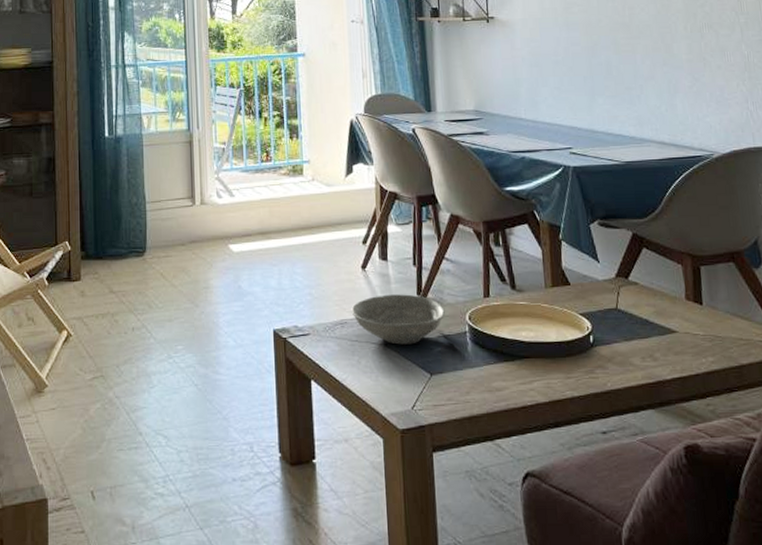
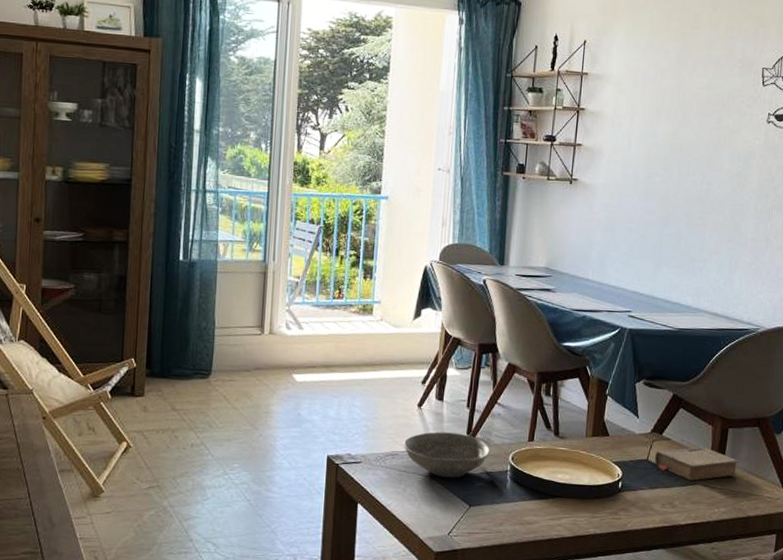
book: none [624,288,720,329] -> present [654,446,738,481]

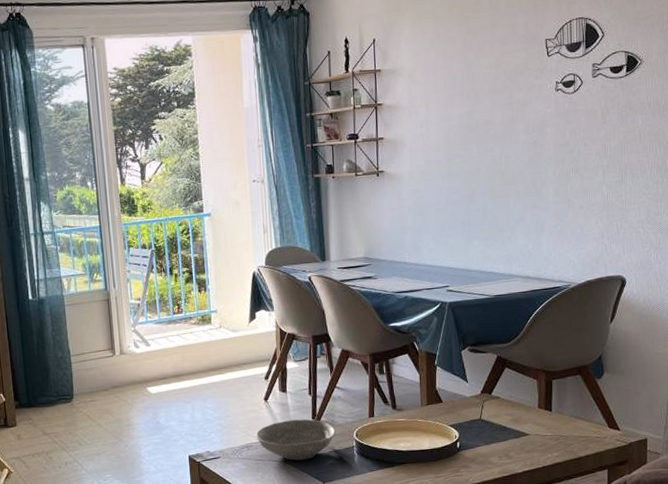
book: present [654,446,738,481] -> none [487,399,565,433]

